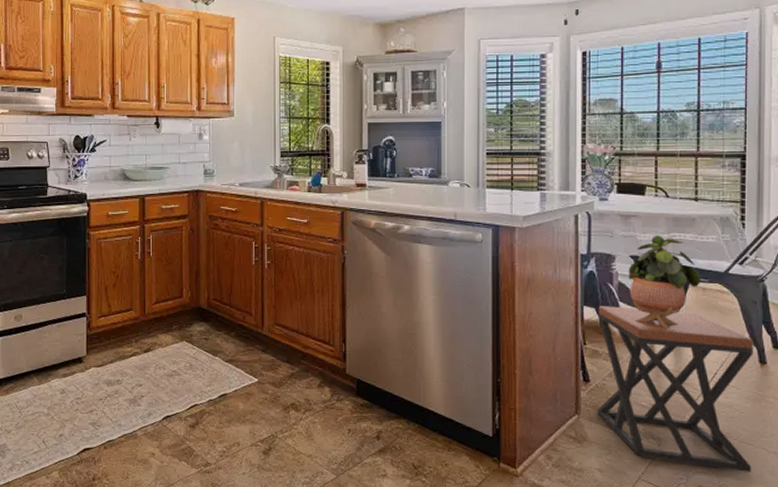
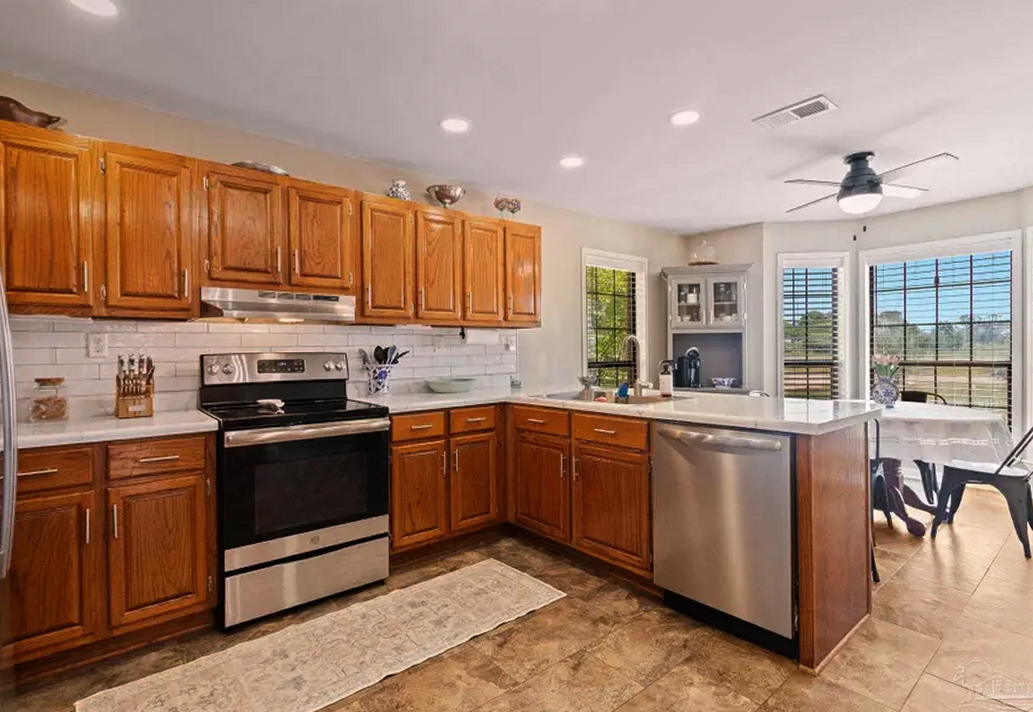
stool: present [597,306,754,472] -> none [886,508,1020,659]
potted plant: present [628,236,702,330] -> none [912,441,976,529]

